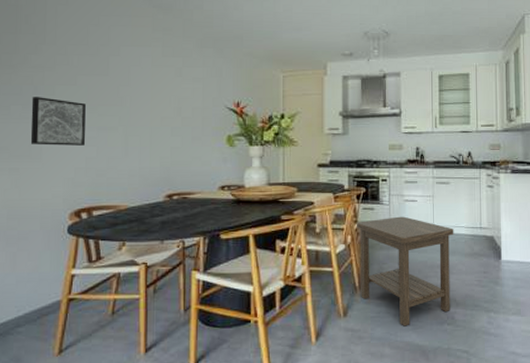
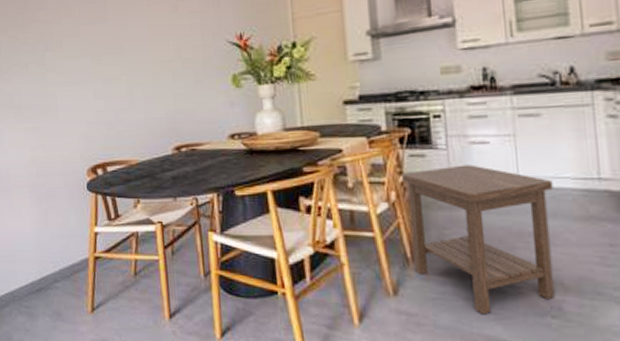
wall art: present [30,97,86,146] -> none [44,52,93,102]

